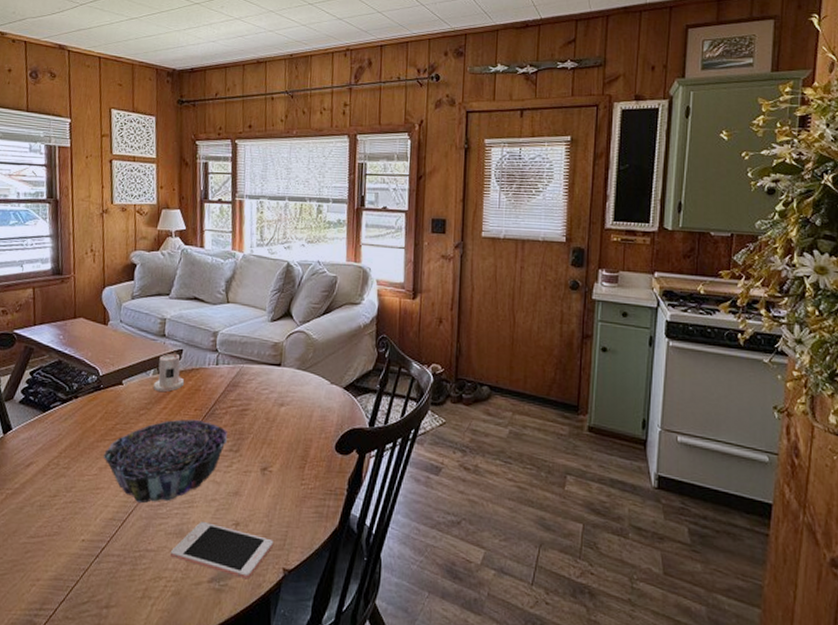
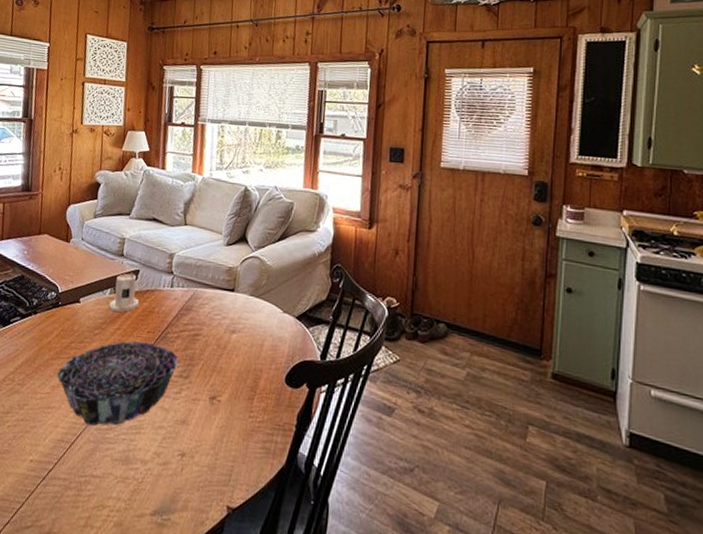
cell phone: present [170,522,274,580] -> none [114,450,219,515]

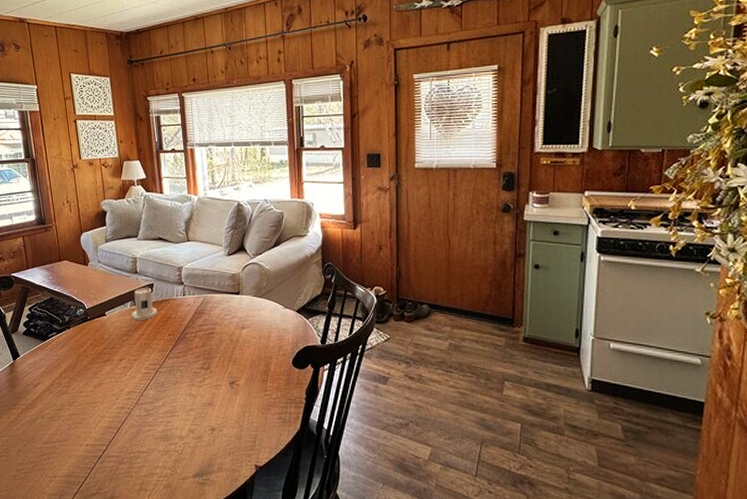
decorative bowl: present [56,341,179,426] -> none [96,342,199,414]

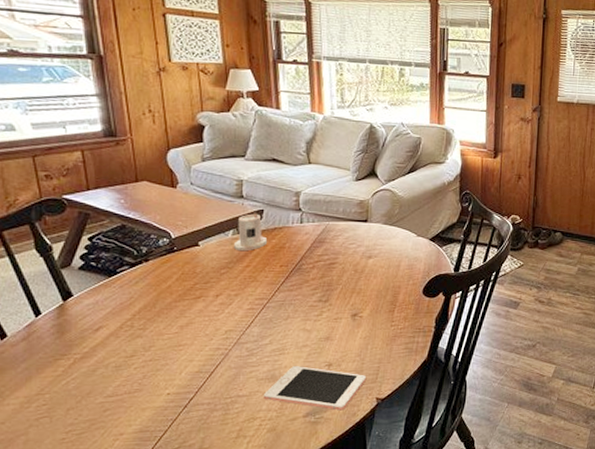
cell phone: none [159,428,246,475] -> present [263,366,367,411]

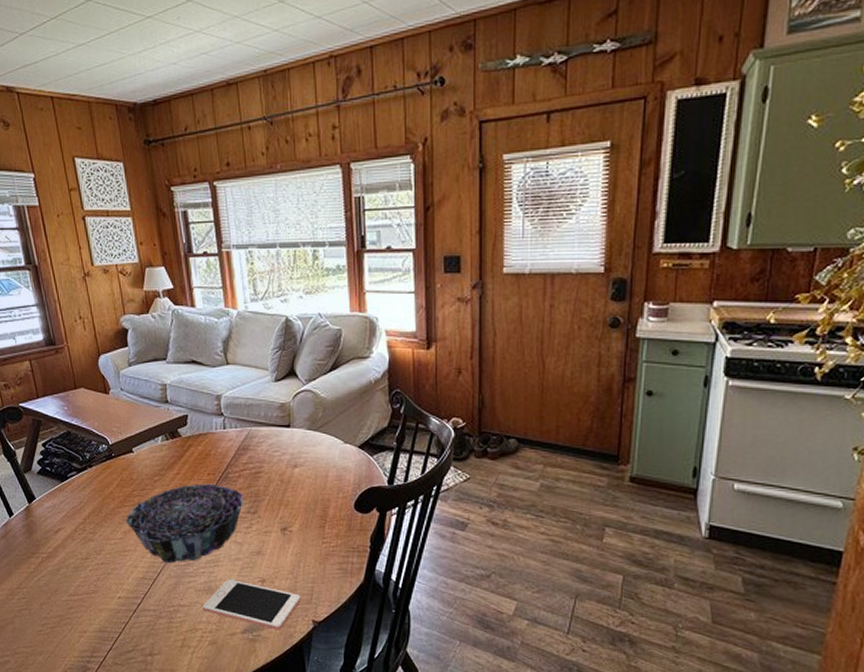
decorative bowl: none [183,274,317,355] -> present [125,483,245,564]
candle: present [233,212,268,250] -> none [163,417,194,457]

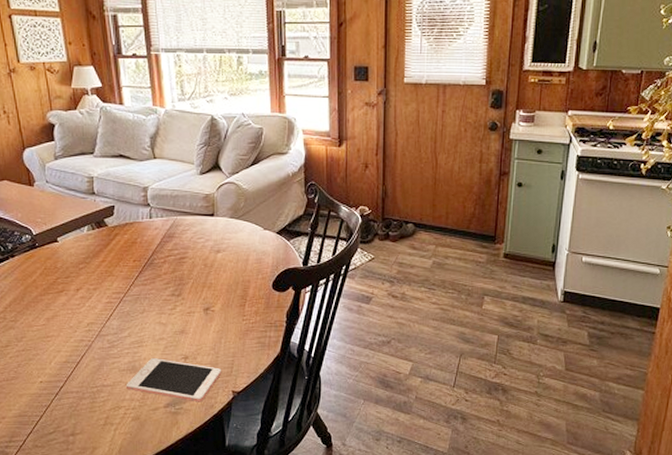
decorative bowl: present [125,483,245,564] -> none [48,269,169,347]

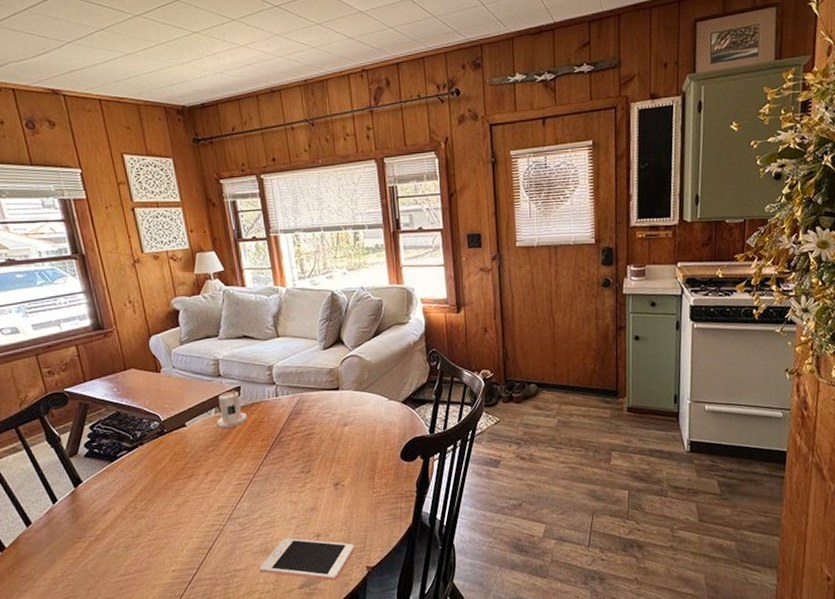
candle: none [88,208,121,246] -> present [216,389,248,428]

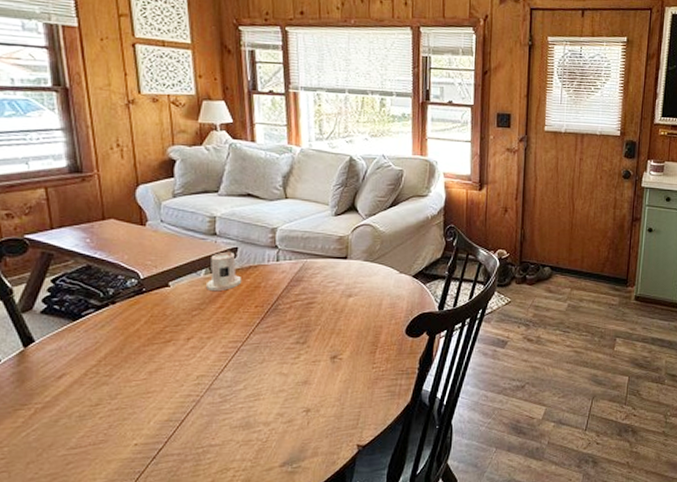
cell phone: present [259,538,355,581] -> none [236,412,347,459]

